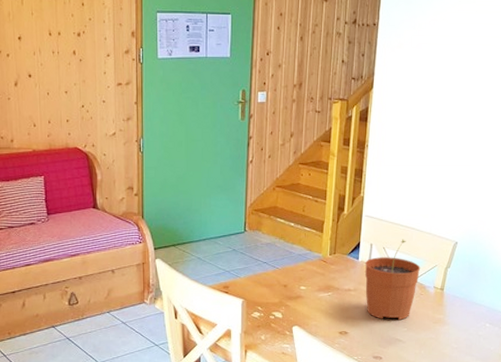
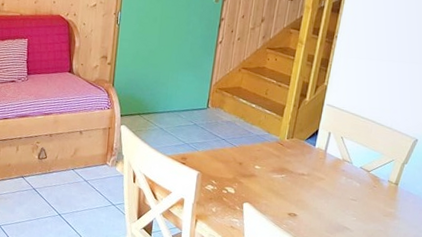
plant pot: present [365,239,421,320] -> none [318,131,377,209]

